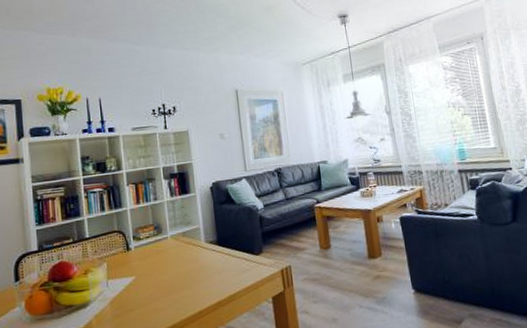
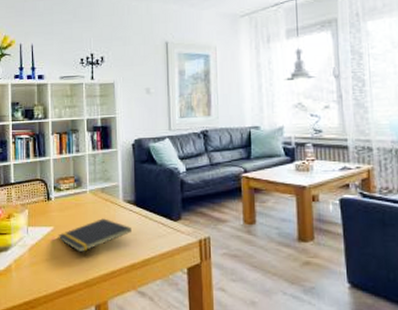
notepad: none [140,261,216,299] -> present [58,218,132,253]

